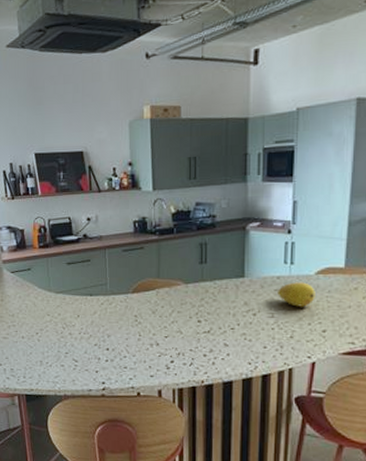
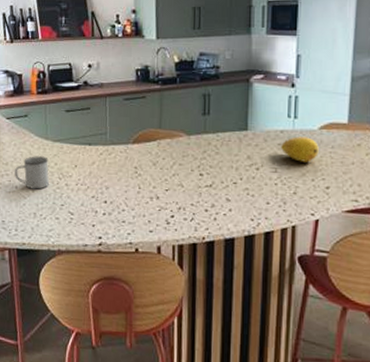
mug: none [20,307,53,339] -> present [14,156,49,190]

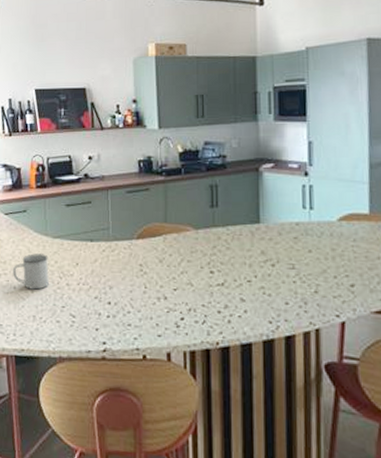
fruit: present [281,136,319,162] -> none [297,229,340,257]

